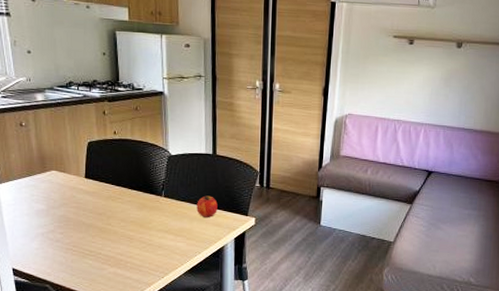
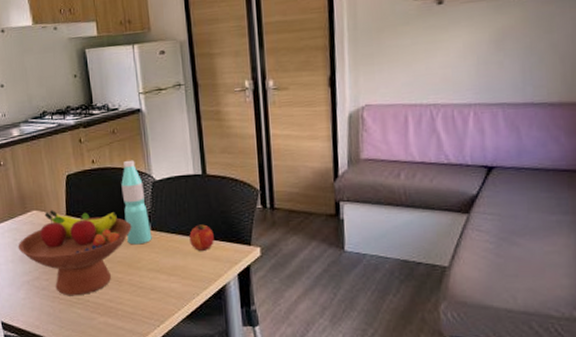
fruit bowl: none [34,172,146,249] -> present [18,210,132,296]
water bottle: none [139,135,164,208] -> present [121,160,152,245]

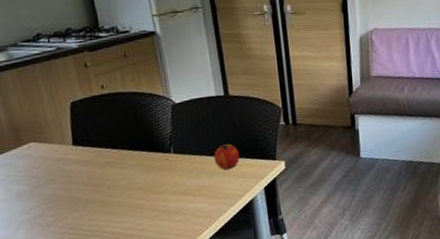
fruit bowl: present [18,210,132,296] -> none [12,138,152,230]
water bottle: present [121,160,152,245] -> none [137,83,175,170]

